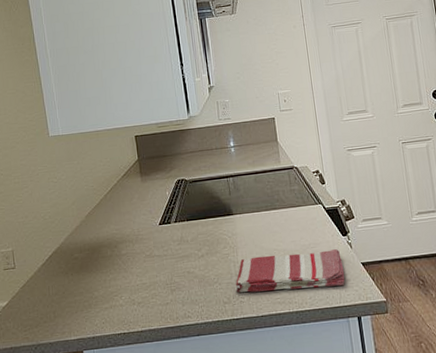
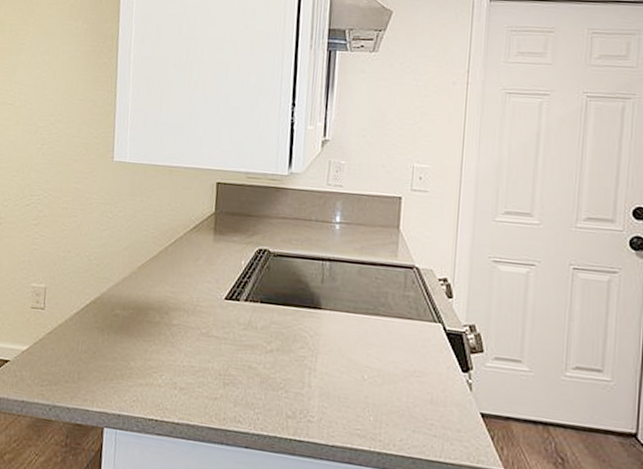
dish towel: present [235,249,345,293] -> none [305,368,455,436]

